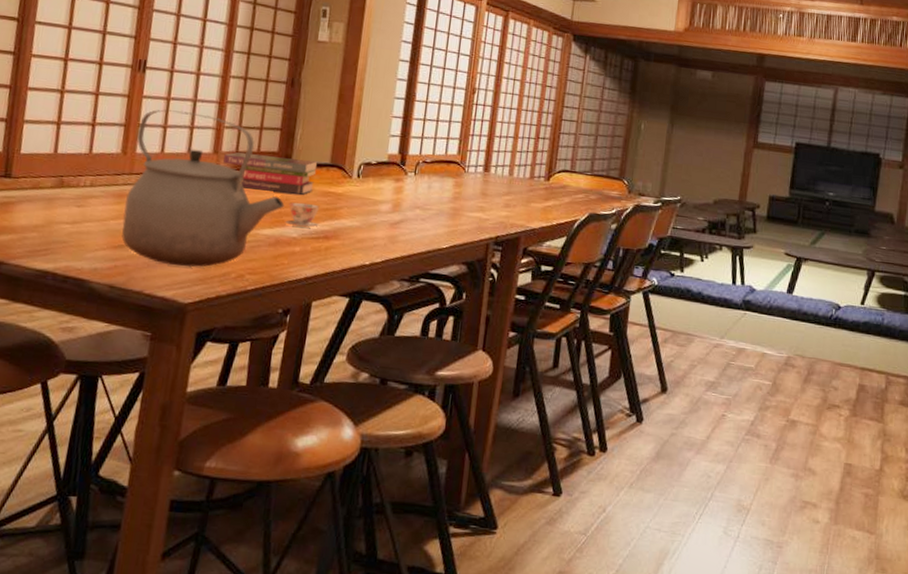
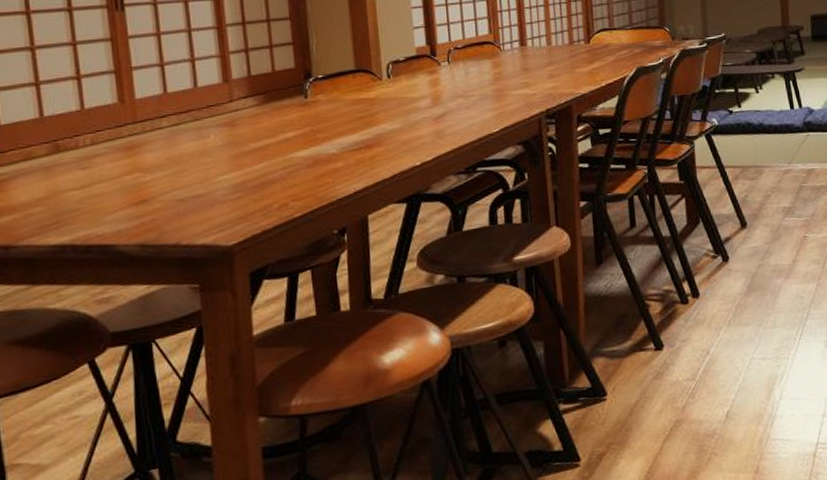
tea kettle: present [121,109,285,268] -> none [131,43,315,210]
books: present [223,151,317,195] -> none [236,70,343,113]
teacup: present [285,202,320,228] -> none [319,114,357,142]

